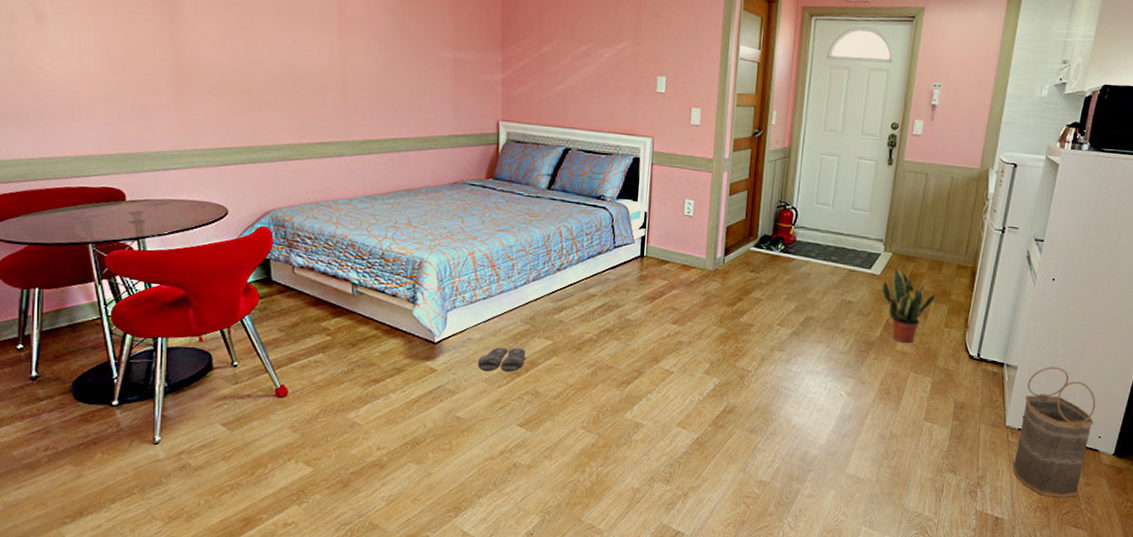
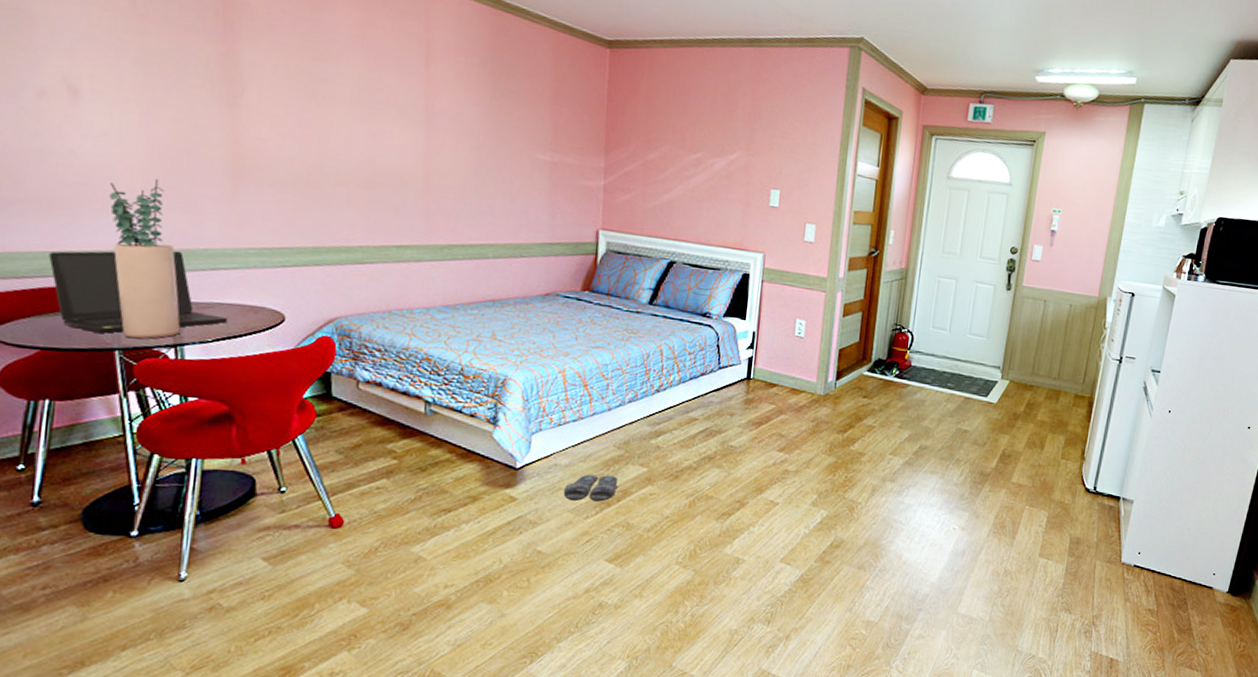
laptop: none [29,154,180,230] -> present [48,250,228,334]
vase: none [75,90,141,234] -> present [109,179,181,340]
potted plant: present [881,267,936,343] -> none [998,395,1053,475]
basket: present [1012,366,1096,498] -> none [1127,501,1211,638]

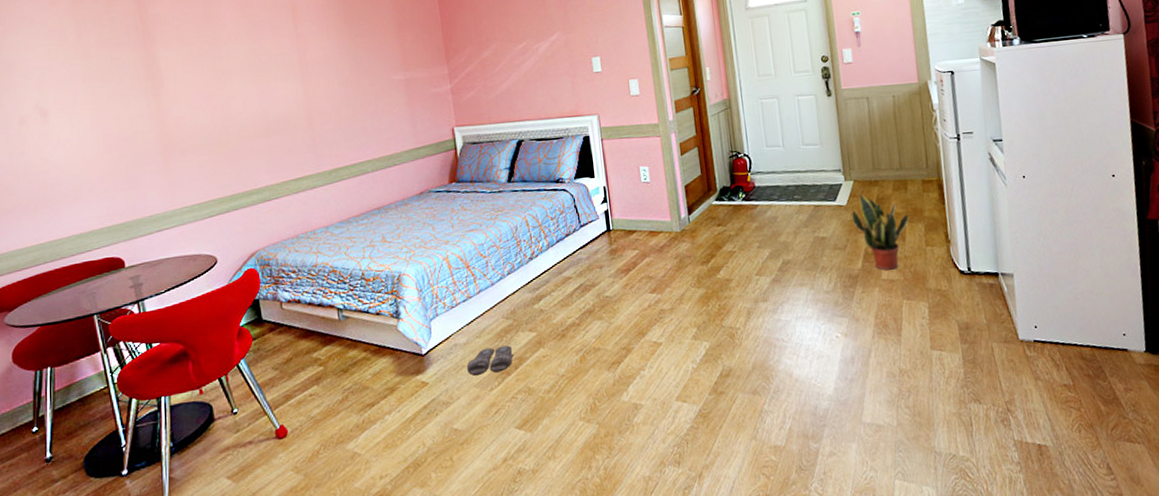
laptop: present [48,250,228,334] -> none [39,222,175,304]
vase: present [109,179,181,340] -> none [77,167,140,303]
potted plant: none [998,395,1053,475] -> present [851,194,909,270]

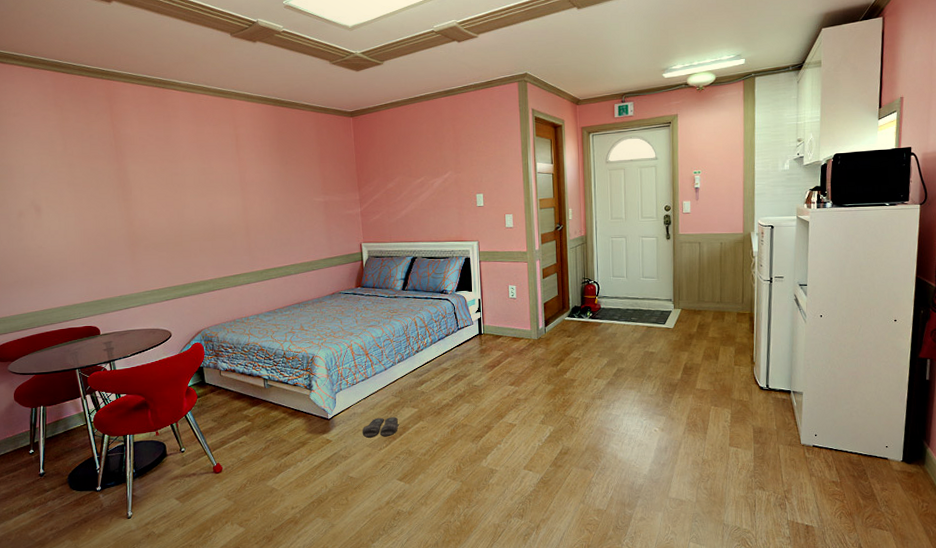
potted plant: present [851,194,909,270] -> none [676,320,723,382]

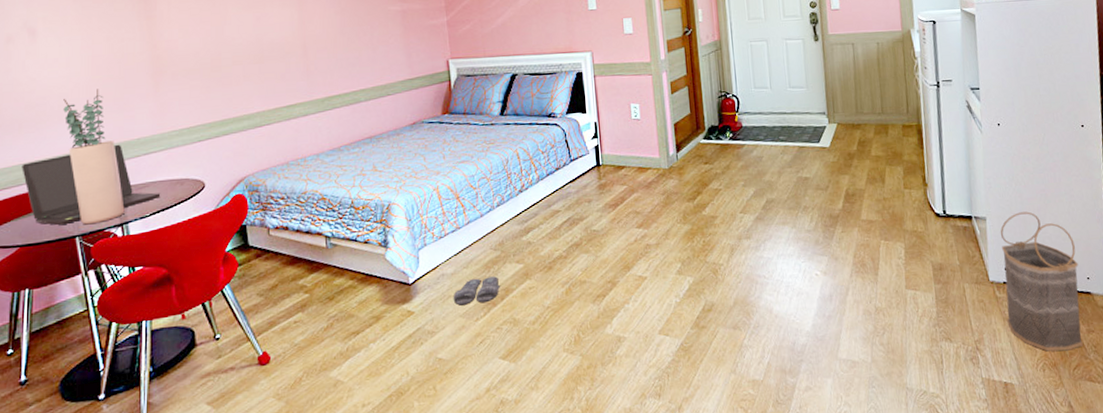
laptop: none [34,299,138,360] -> present [22,144,161,226]
vase: none [63,256,112,361] -> present [63,89,125,225]
basket: none [813,389,879,504] -> present [1000,211,1083,352]

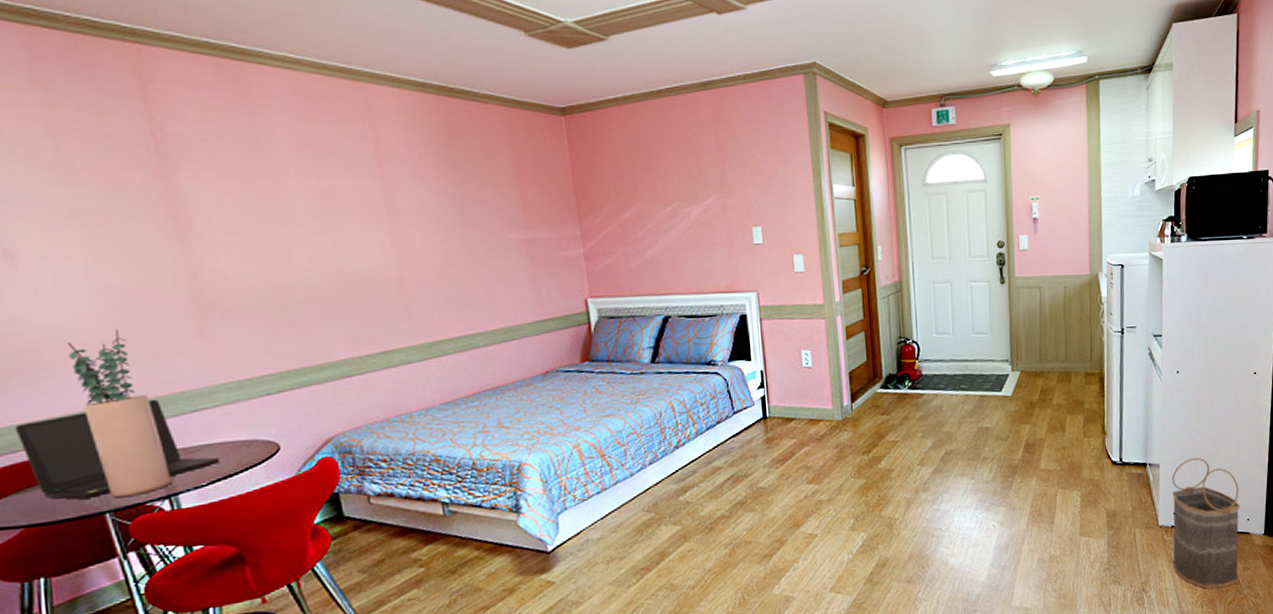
slippers: present [453,276,501,306] -> none [600,540,656,573]

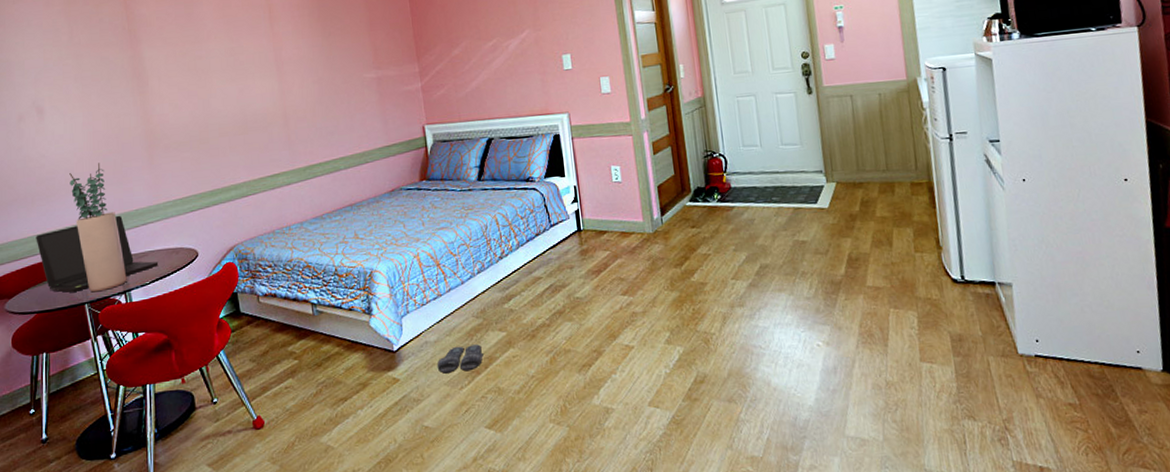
slippers: none [600,540,656,573] -> present [437,344,485,374]
basket: present [1172,457,1241,589] -> none [1029,276,1134,434]

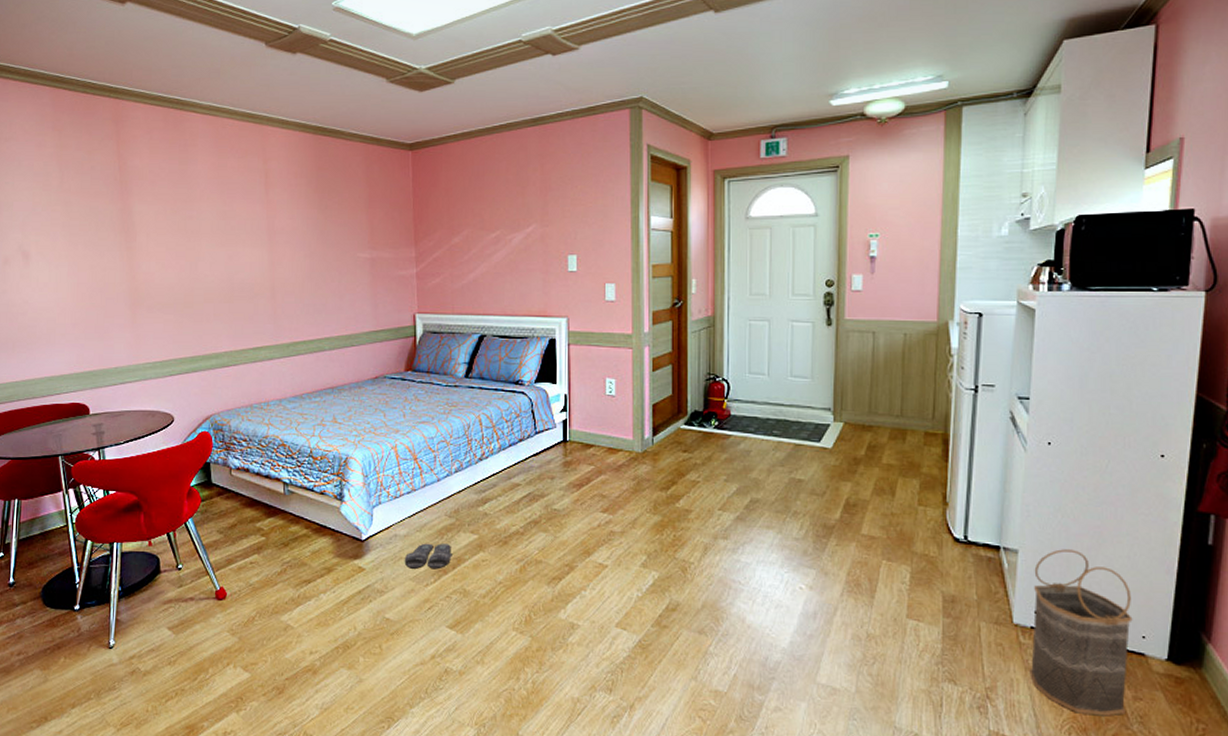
laptop: present [36,215,159,293] -> none [14,371,134,444]
vase: present [69,163,127,293] -> none [51,315,102,446]
basket: none [1029,276,1134,434] -> present [1029,549,1133,716]

